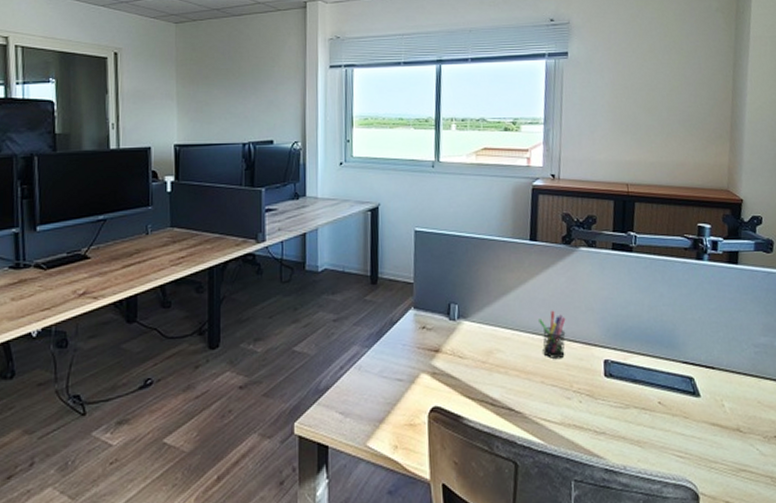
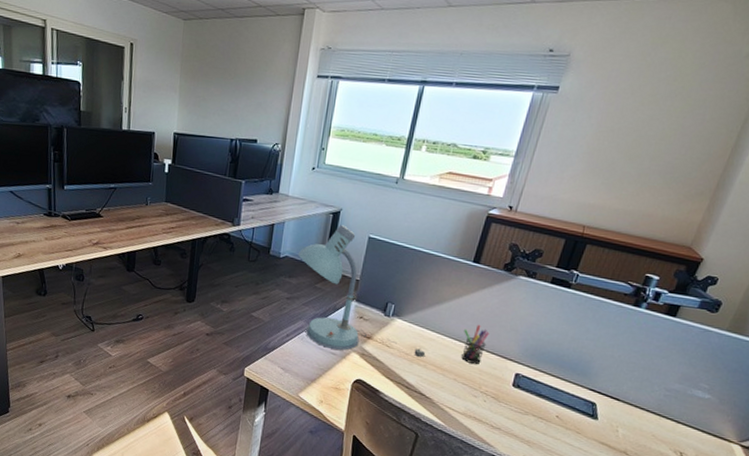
desk lamp: none [338,222,504,374] -> present [297,225,426,357]

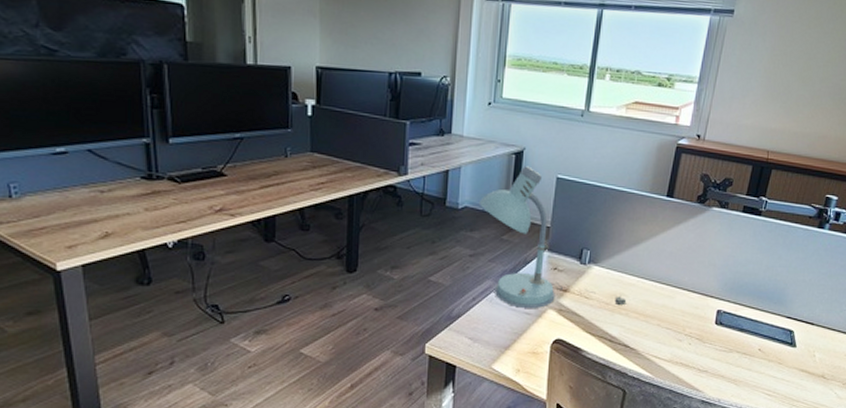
pen holder: present [461,324,490,364] -> none [663,262,689,305]

